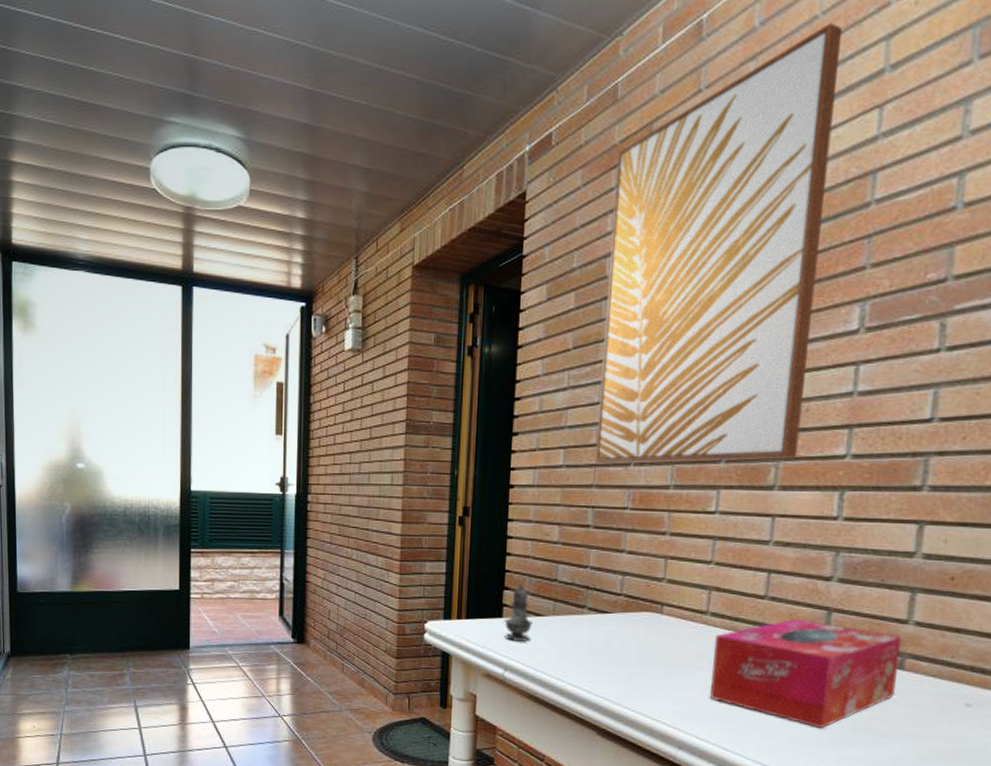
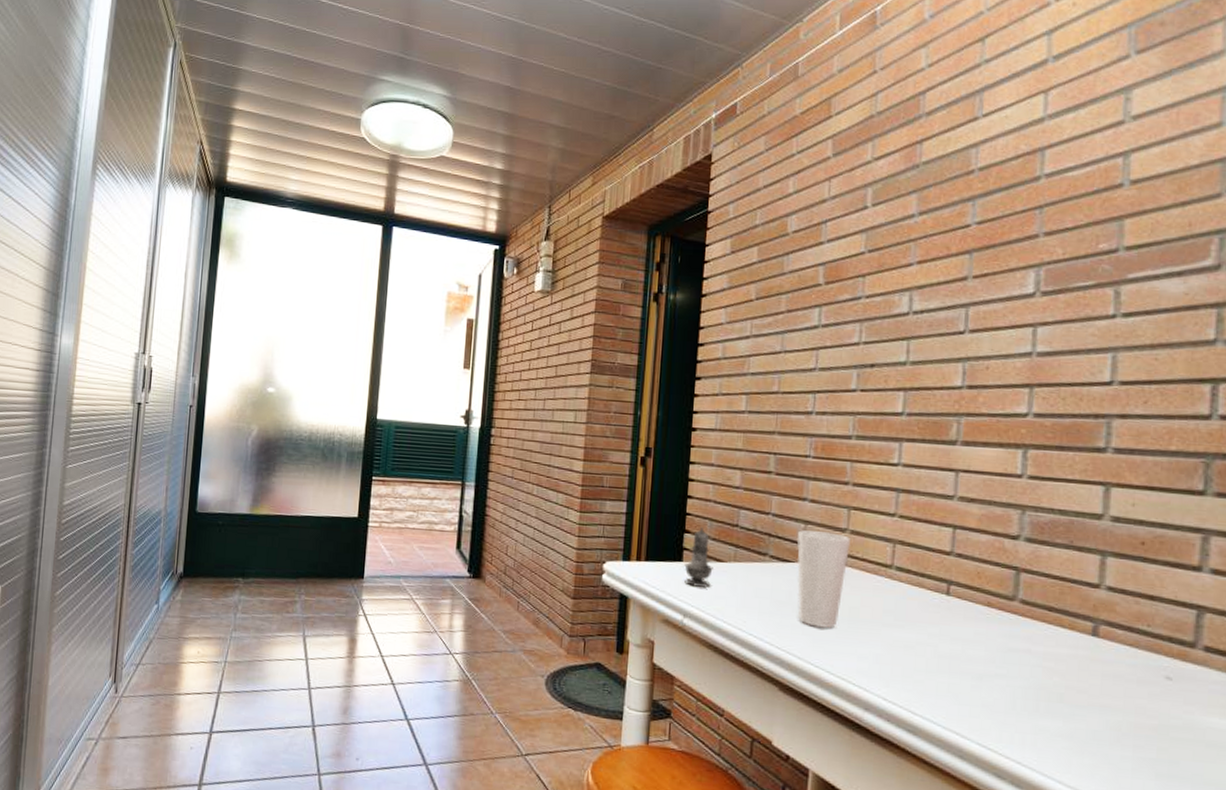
wall art: present [595,22,843,464] -> none [777,18,1007,415]
cup: none [614,581,668,674] -> present [796,530,851,628]
tissue box: present [709,619,901,729] -> none [896,578,1093,697]

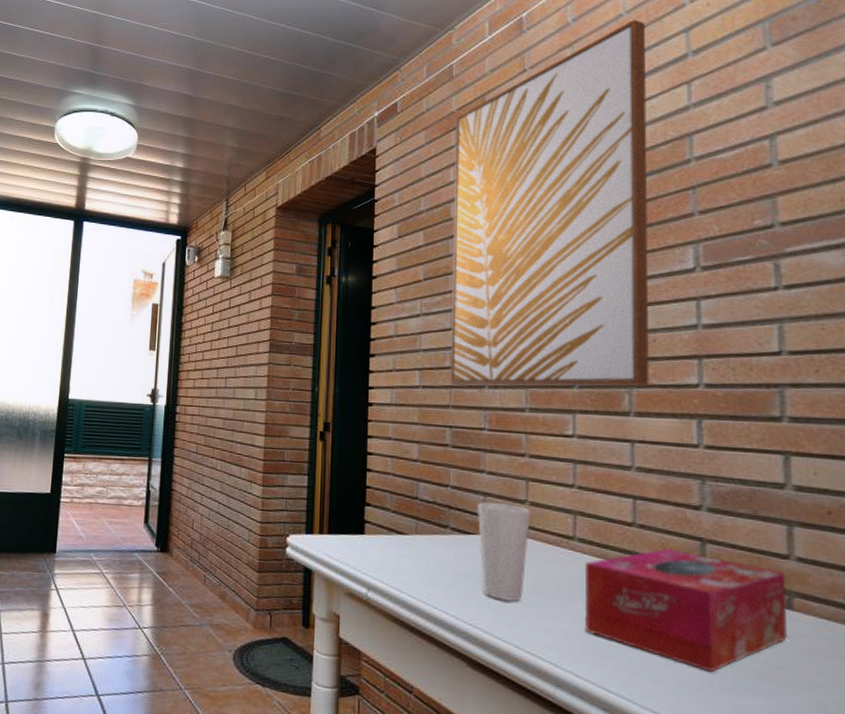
salt shaker: present [684,526,713,589] -> none [366,499,395,561]
wall art: none [777,18,1007,415] -> present [450,19,649,387]
tissue box: none [896,578,1093,697] -> present [585,549,789,673]

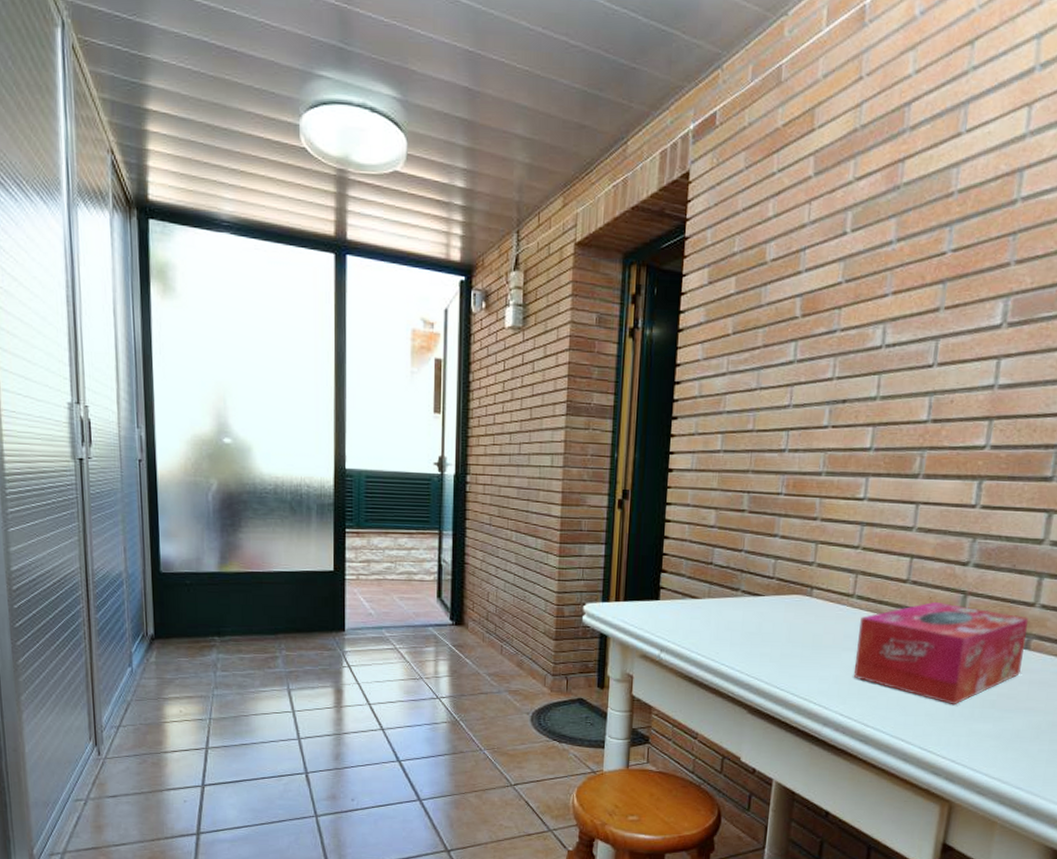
wall art: present [450,19,649,387] -> none [751,17,998,450]
cup: present [478,502,532,602] -> none [766,565,817,655]

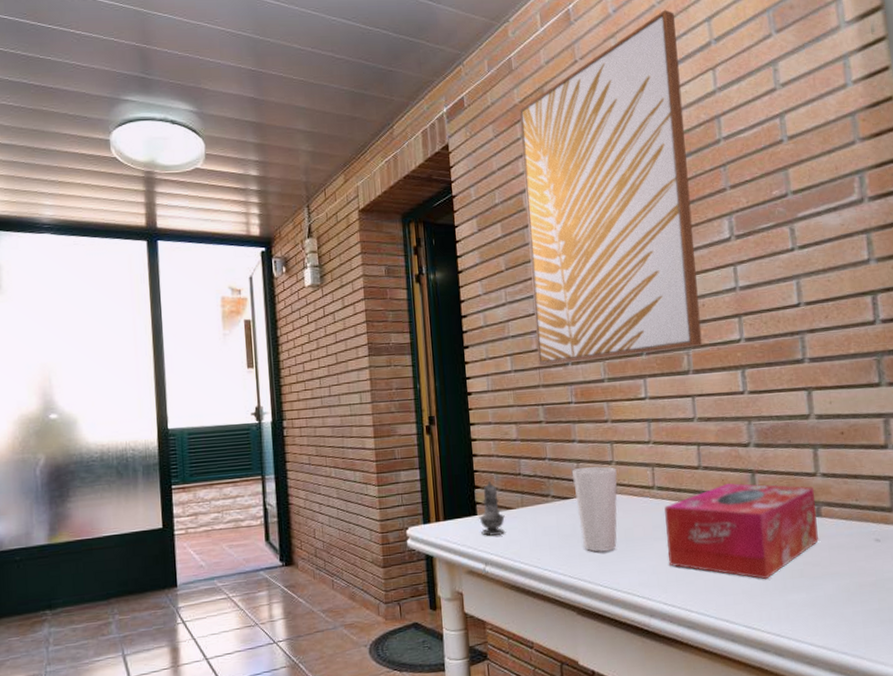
salt shaker: none [661,566,689,624] -> present [479,480,505,536]
wall art: none [751,17,998,450] -> present [519,9,703,366]
cup: none [766,565,817,655] -> present [572,466,618,552]

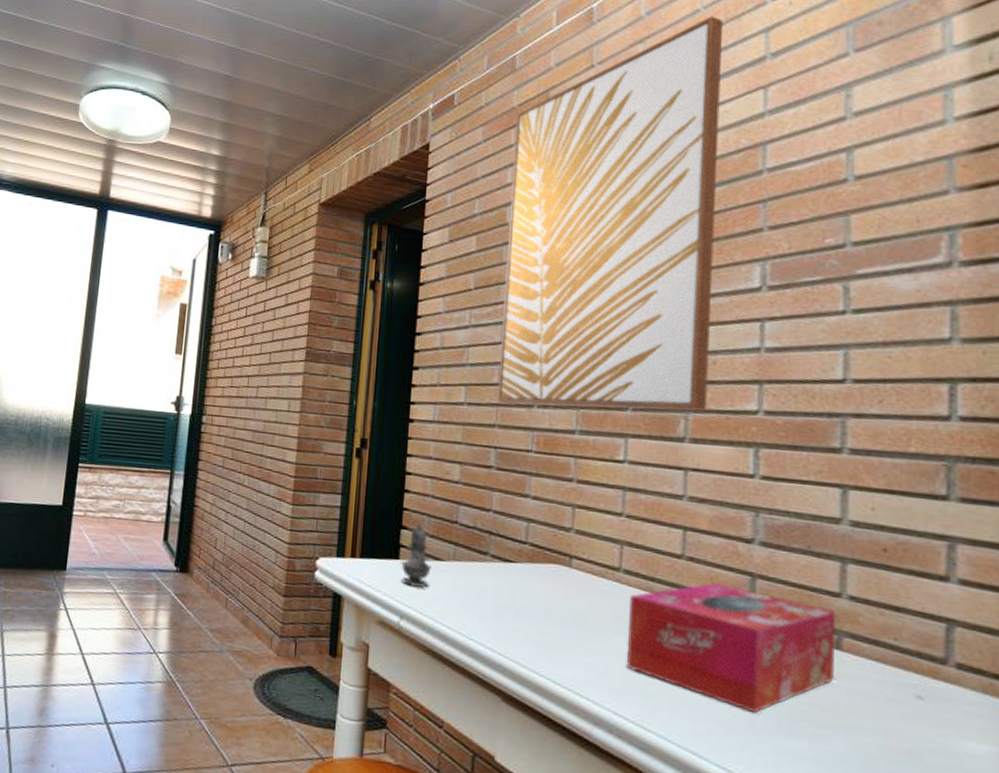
cup: present [572,466,618,552] -> none [519,528,576,635]

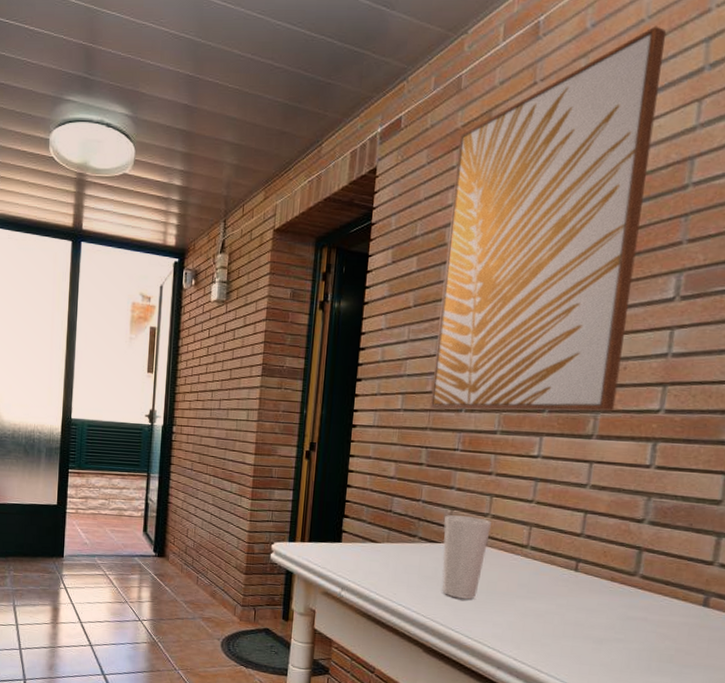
salt shaker: present [401,522,432,589] -> none [343,512,369,566]
cup: none [519,528,576,635] -> present [441,515,492,600]
tissue box: present [626,583,835,714] -> none [527,556,707,658]

